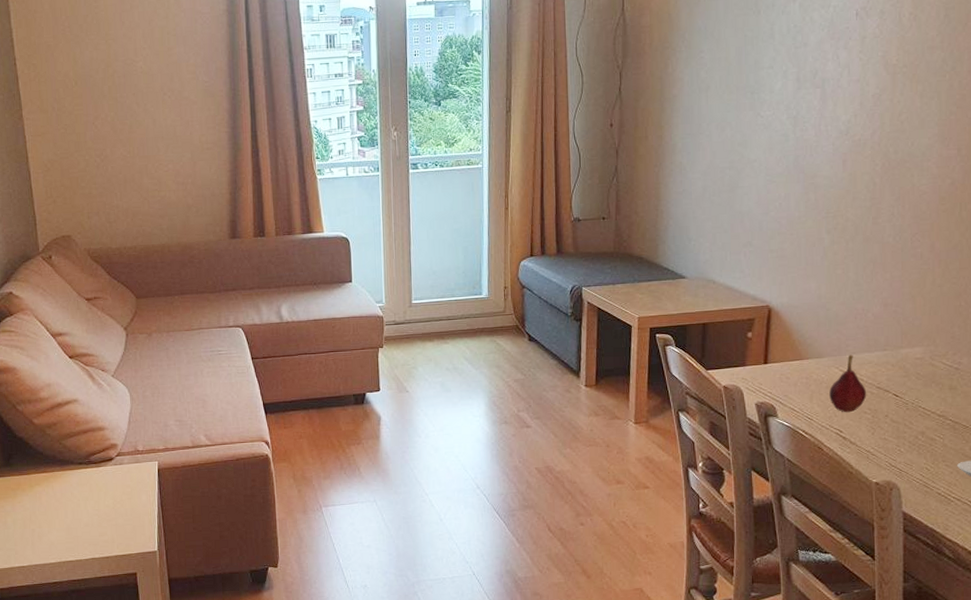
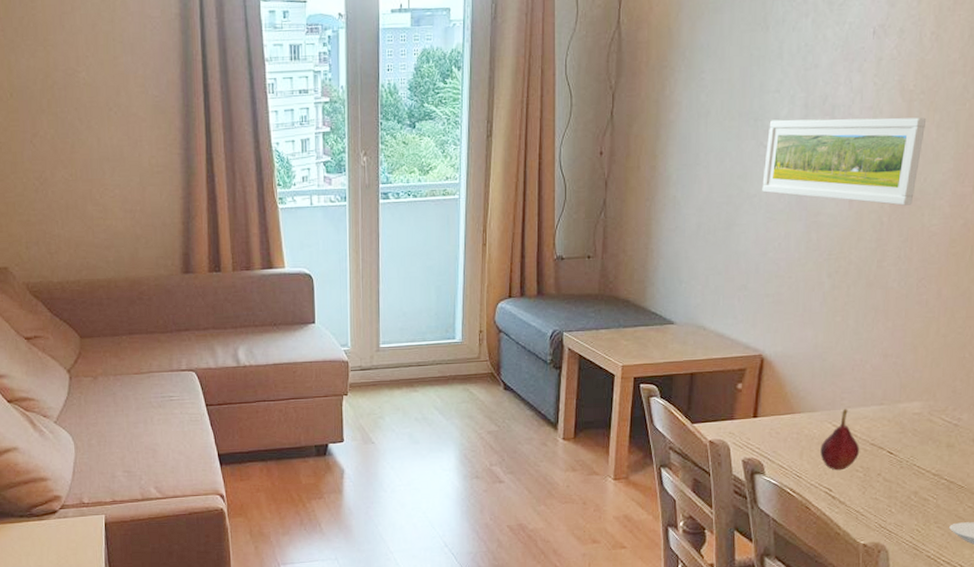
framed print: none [761,88,910,168] -> present [762,117,927,206]

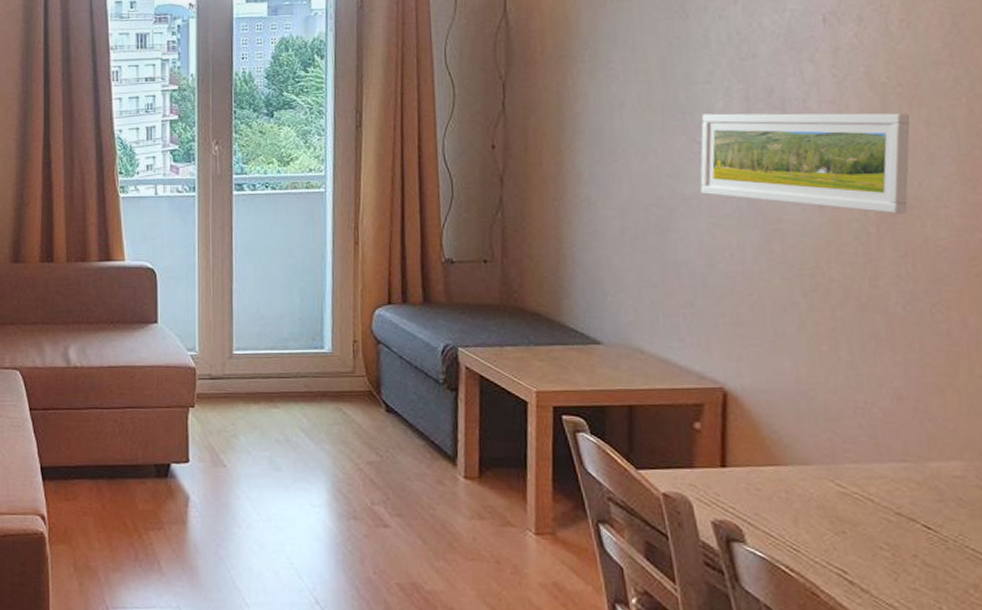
fruit: present [820,409,860,471] -> none [822,463,882,546]

